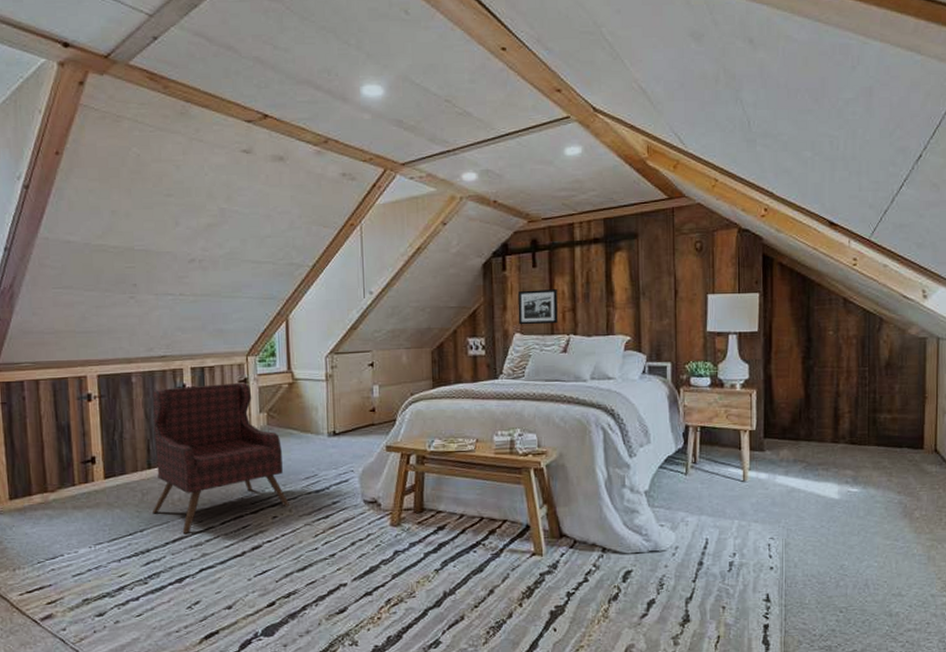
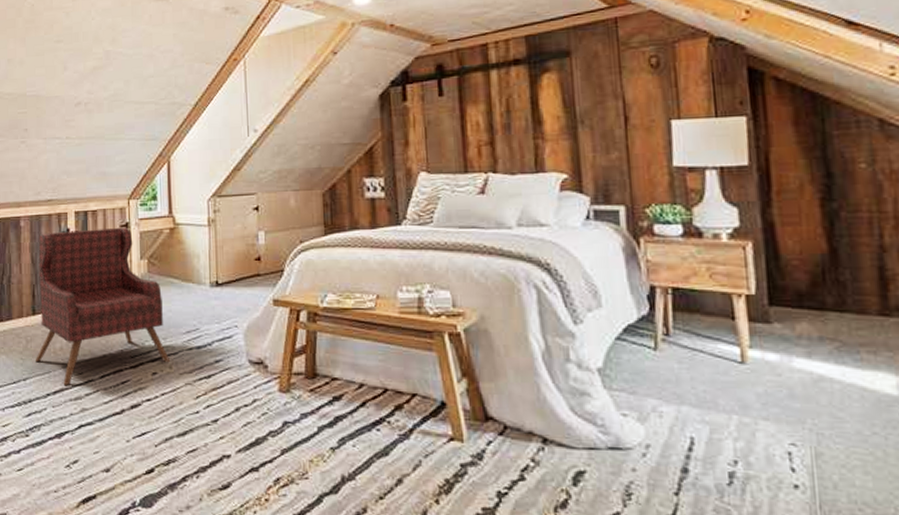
picture frame: present [517,288,558,325] -> none [422,119,472,163]

